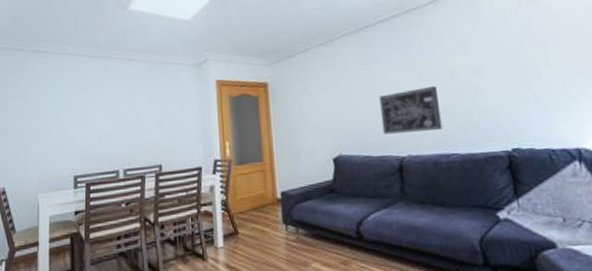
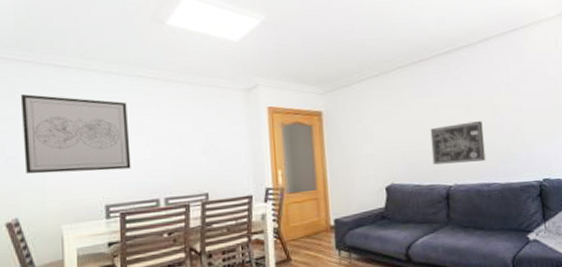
wall art: none [11,77,96,148] -> present [20,94,131,174]

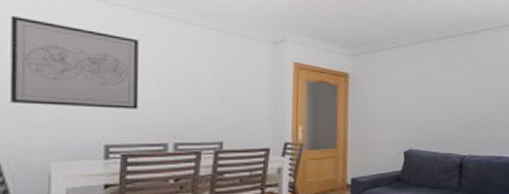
wall art: present [430,120,486,165] -> none [450,98,499,135]

